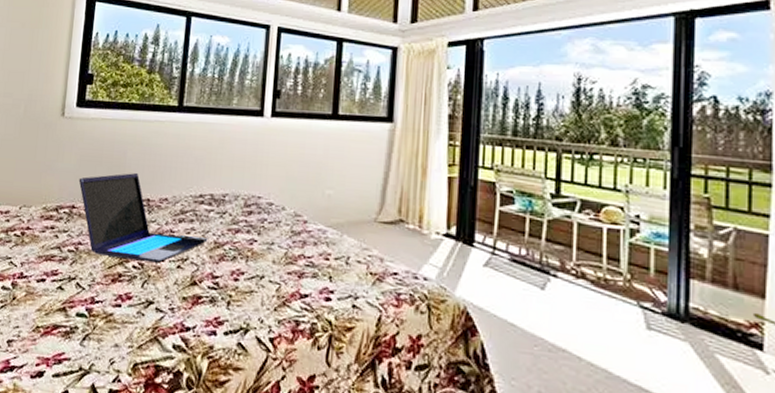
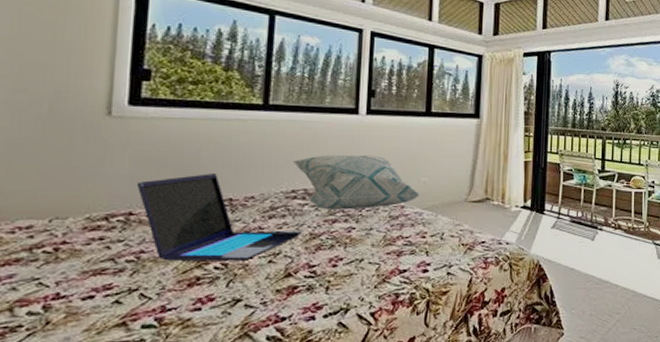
decorative pillow: none [201,159,324,220] -> present [292,155,420,210]

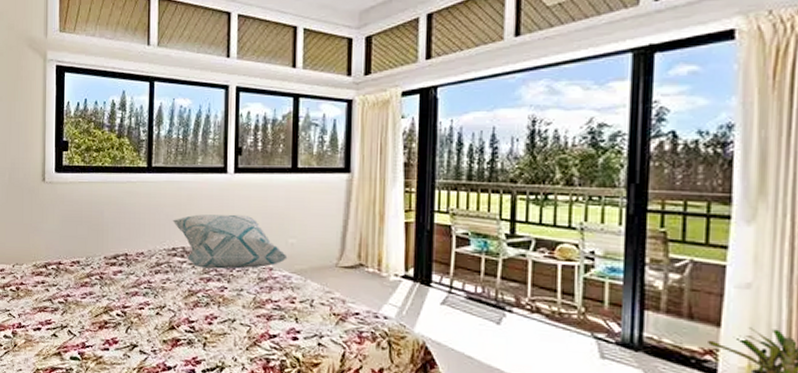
laptop: present [136,172,303,261] -> none [63,230,182,311]

